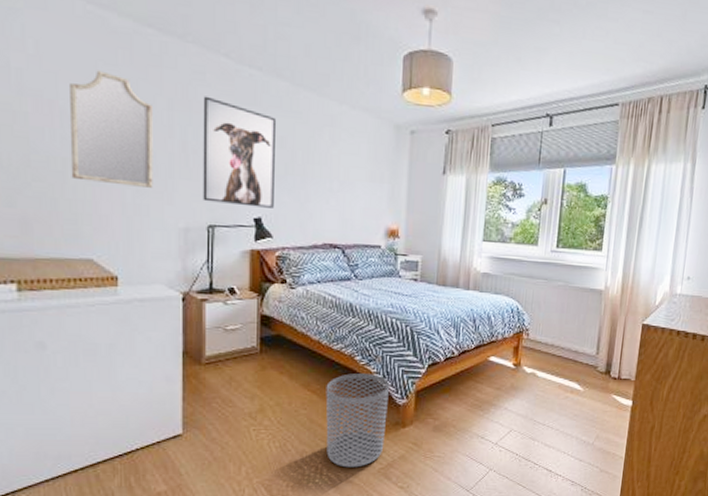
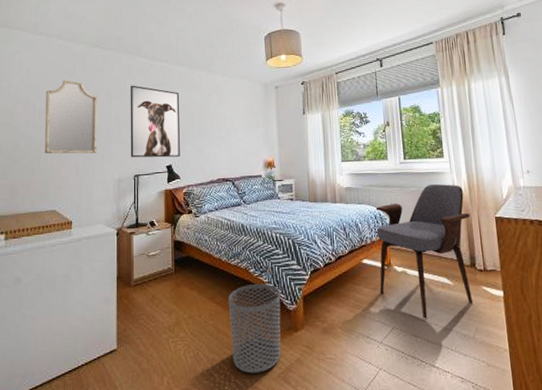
armchair: none [503,279,617,423] -> present [375,183,473,319]

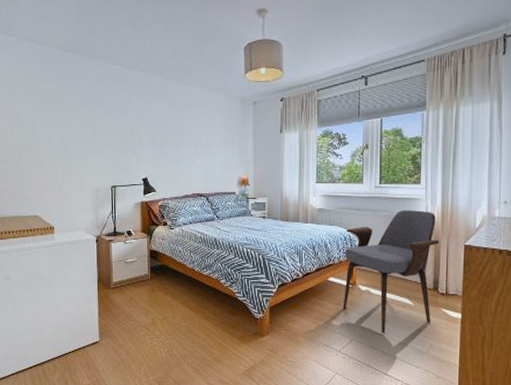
home mirror: present [44,79,97,154] -> none [22,86,75,164]
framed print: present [130,85,180,158] -> none [105,94,156,170]
waste bin: present [228,284,281,374] -> none [200,294,248,369]

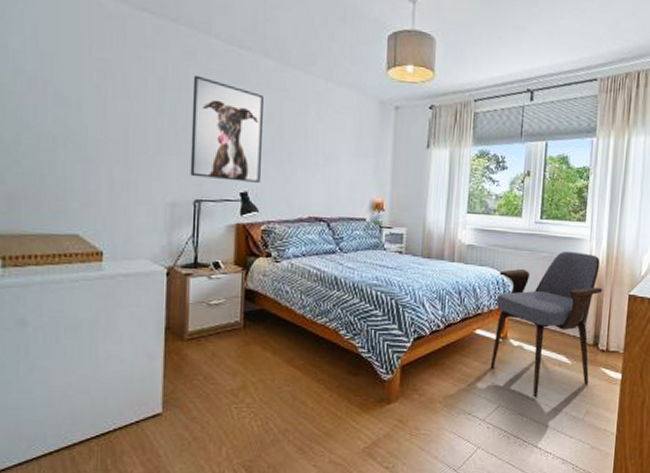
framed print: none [105,94,156,170] -> present [190,75,263,183]

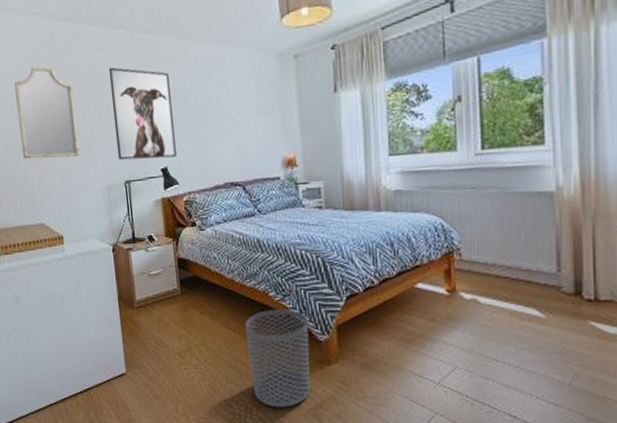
home mirror: none [61,52,144,165] -> present [14,66,80,159]
waste bin: none [309,348,374,447] -> present [245,309,311,408]
armchair: present [490,250,603,398] -> none [436,182,581,359]

